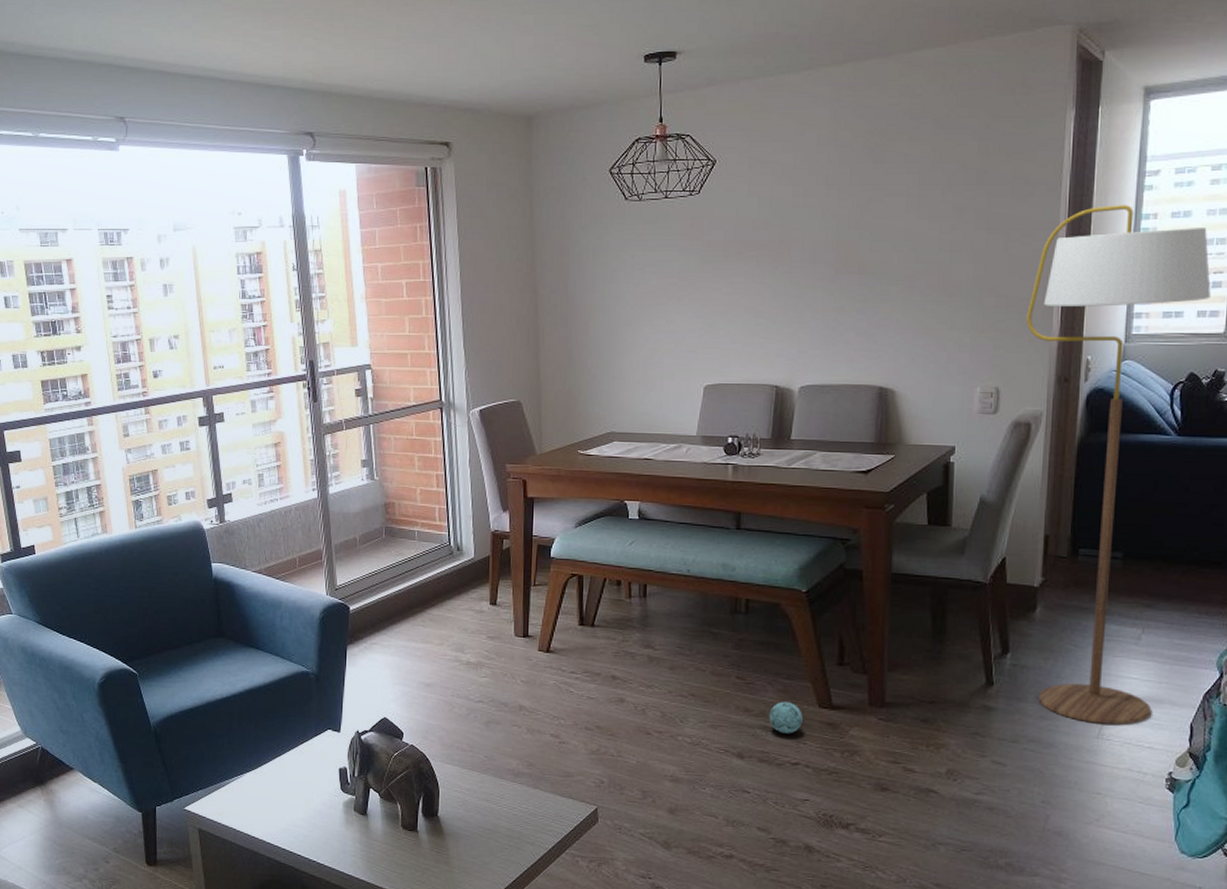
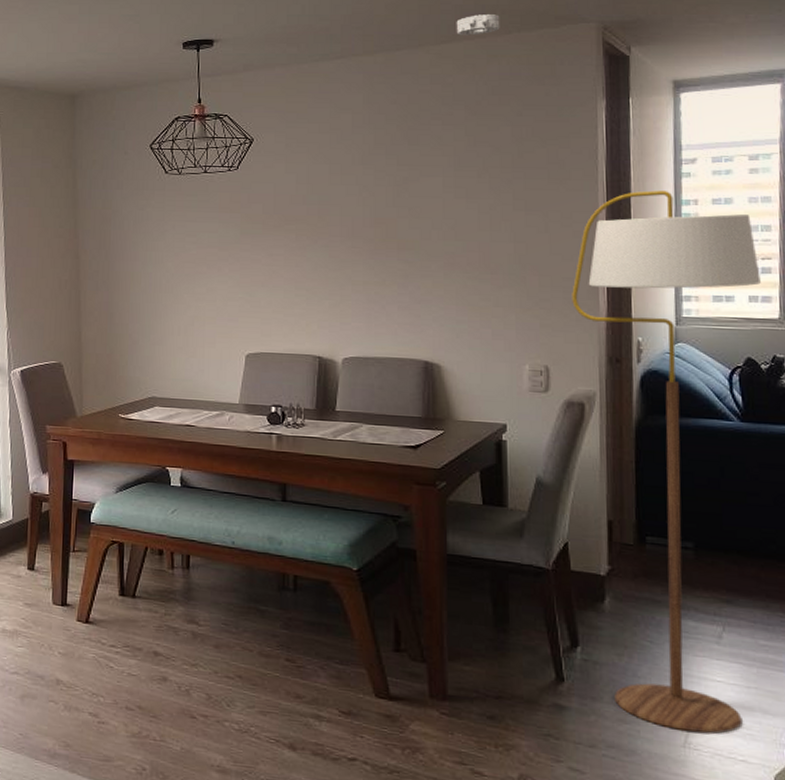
ball: present [769,701,803,734] -> none [322,688,358,725]
smoke detector: none [928,17,974,42] -> present [456,14,500,36]

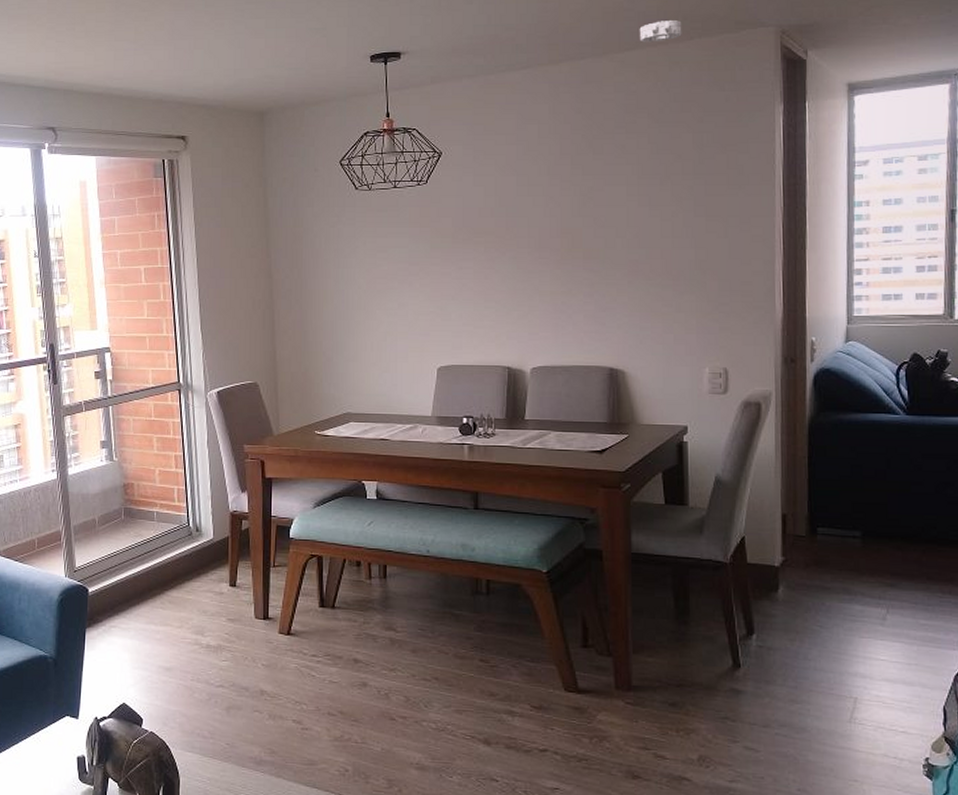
floor lamp: present [572,190,761,734] -> none [750,193,927,708]

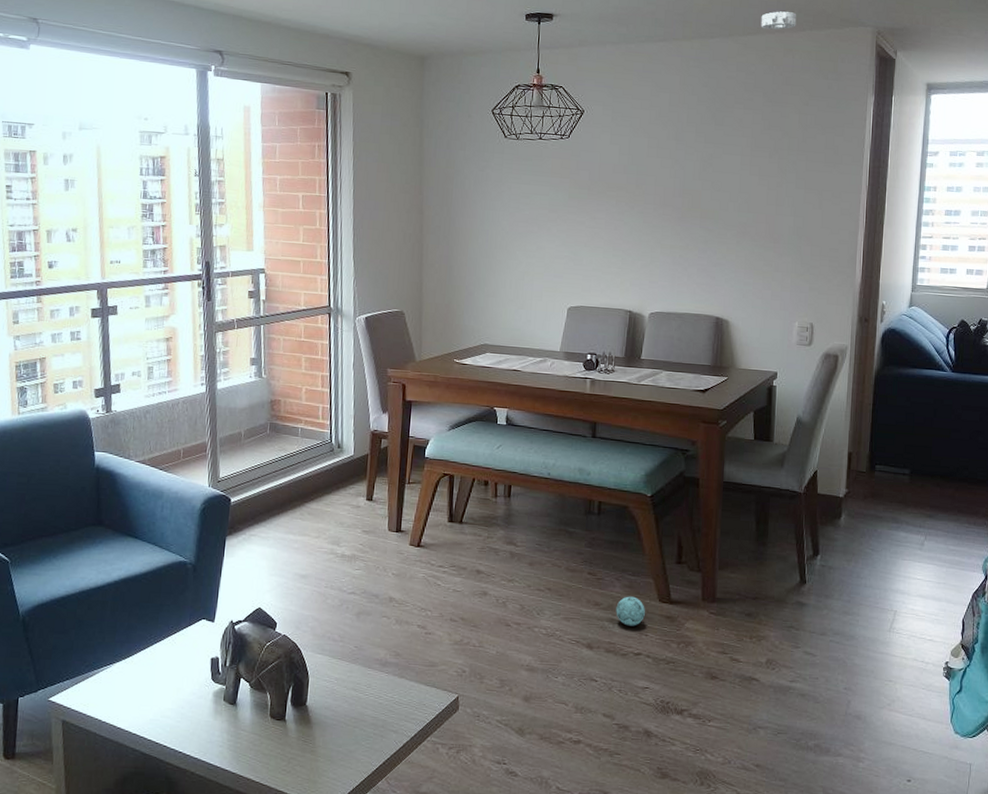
ball: none [514,685,549,719] -> present [616,596,645,626]

